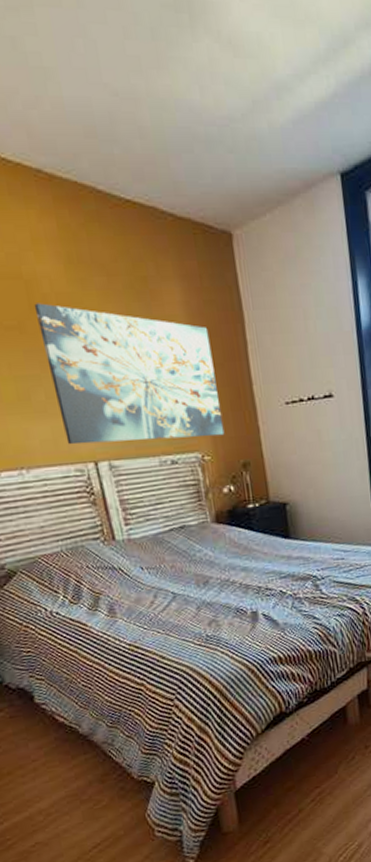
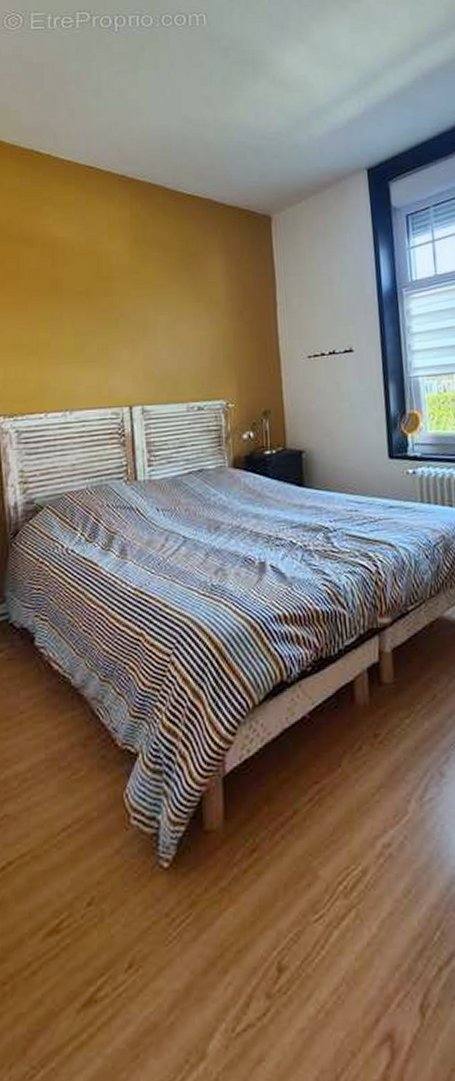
wall art: present [34,303,225,445] -> none [101,273,249,391]

